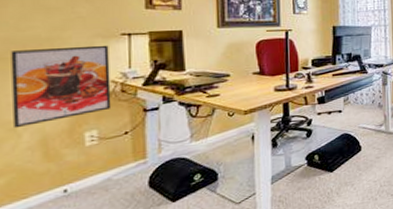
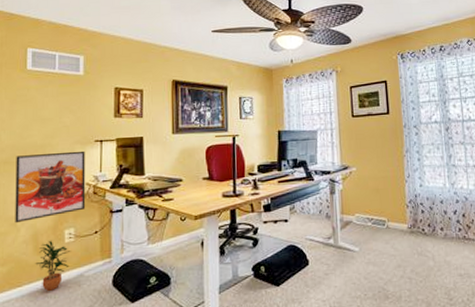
potted plant: none [46,144,94,200] -> present [35,240,71,291]

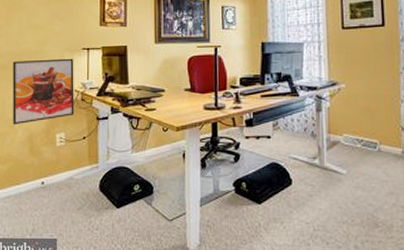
potted plant: present [35,240,71,291] -> none [31,143,62,190]

